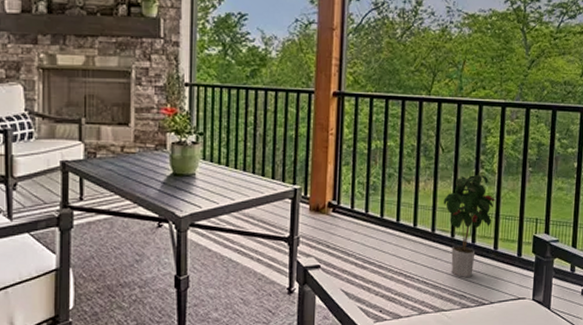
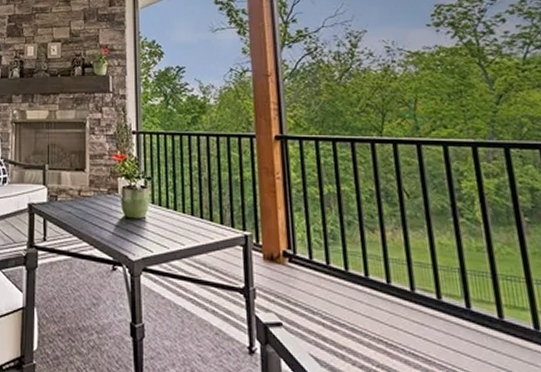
potted plant: present [443,175,496,277] -> none [419,225,488,352]

